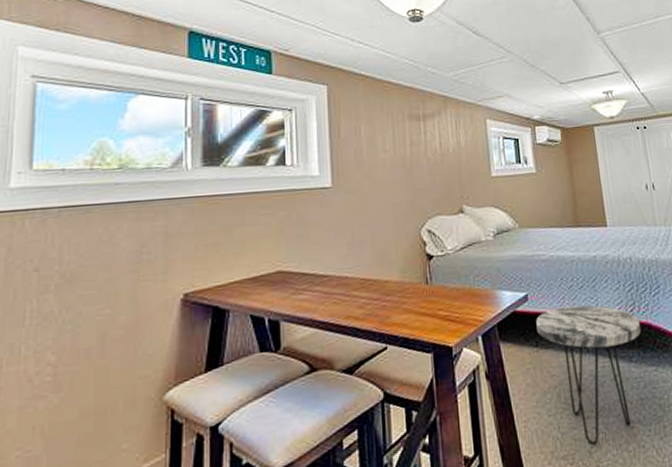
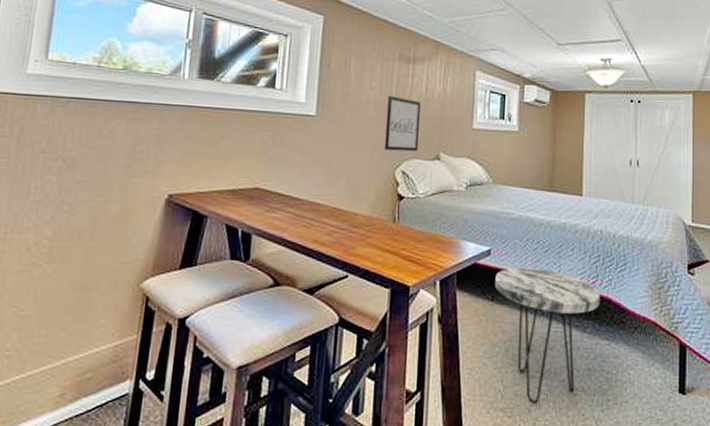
wall art: none [403,155,441,211] -> present [385,95,422,152]

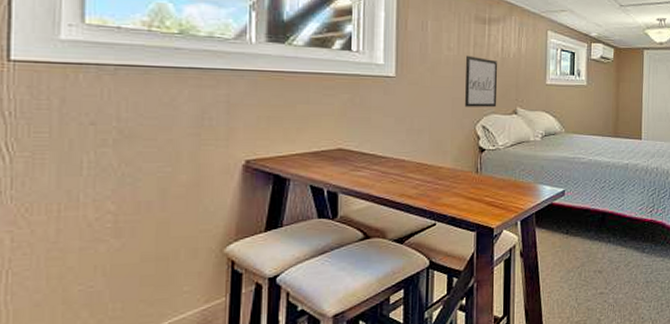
side table: present [495,267,601,403] -> none [569,203,656,314]

